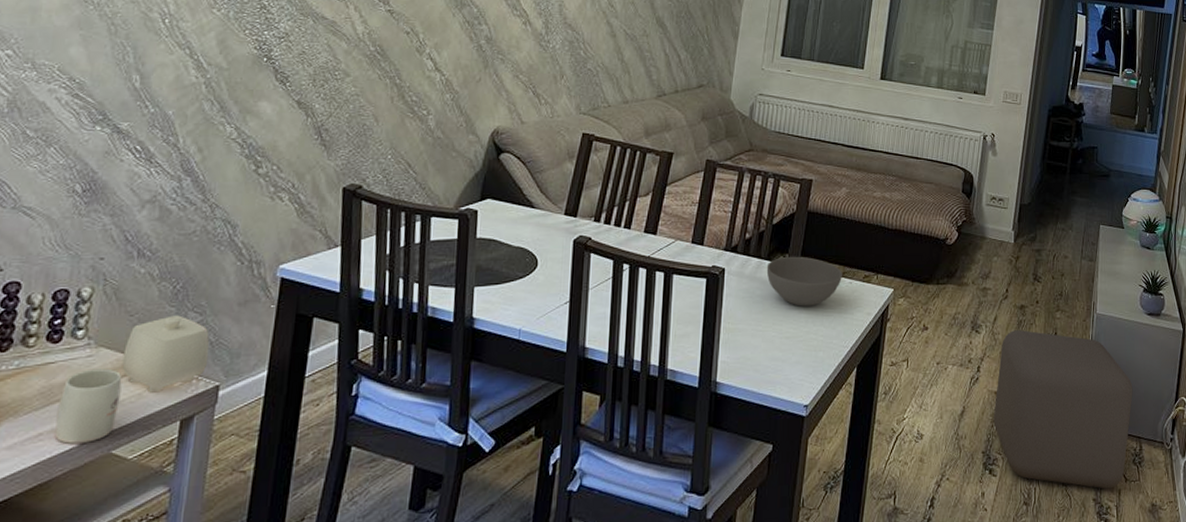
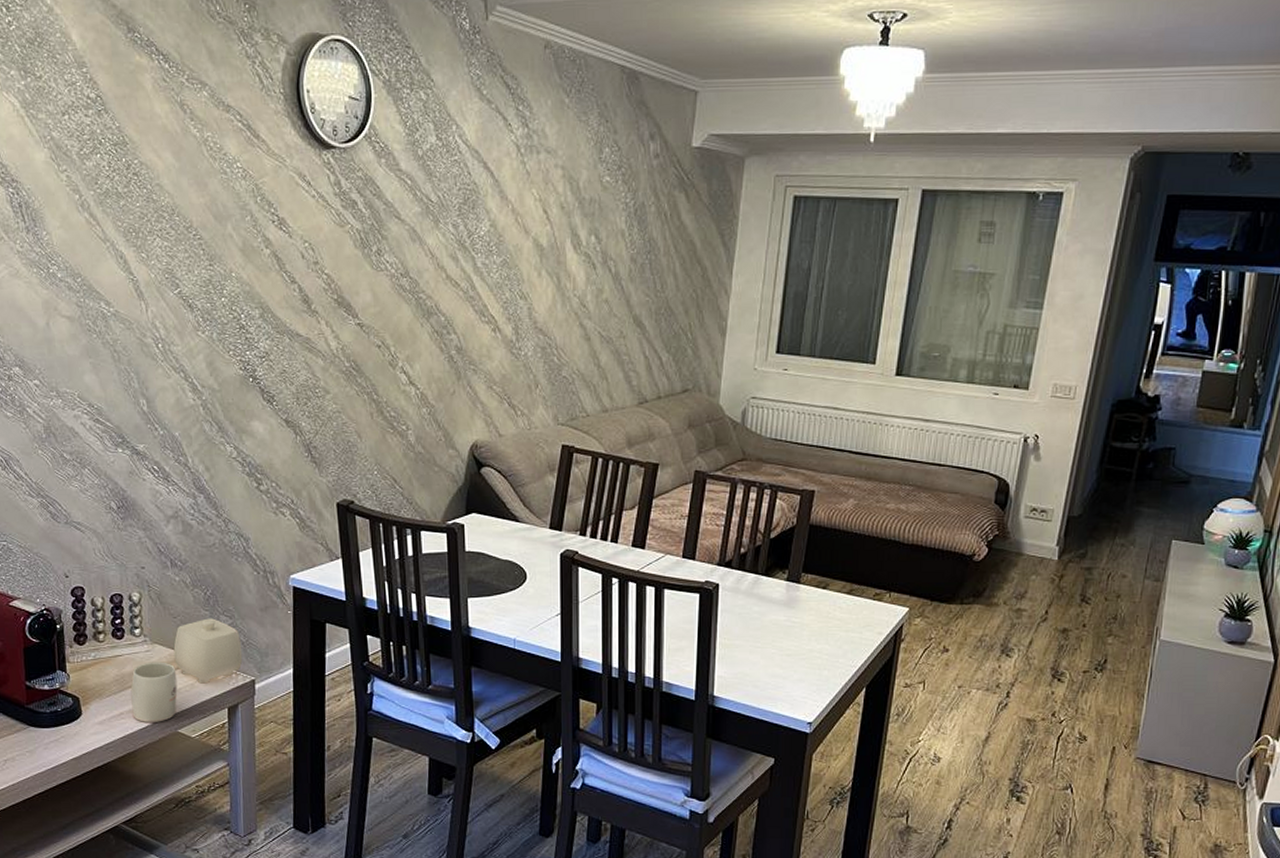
bowl: present [766,256,843,307] -> none [764,572,851,624]
cube: present [993,330,1133,489] -> none [1023,655,1201,825]

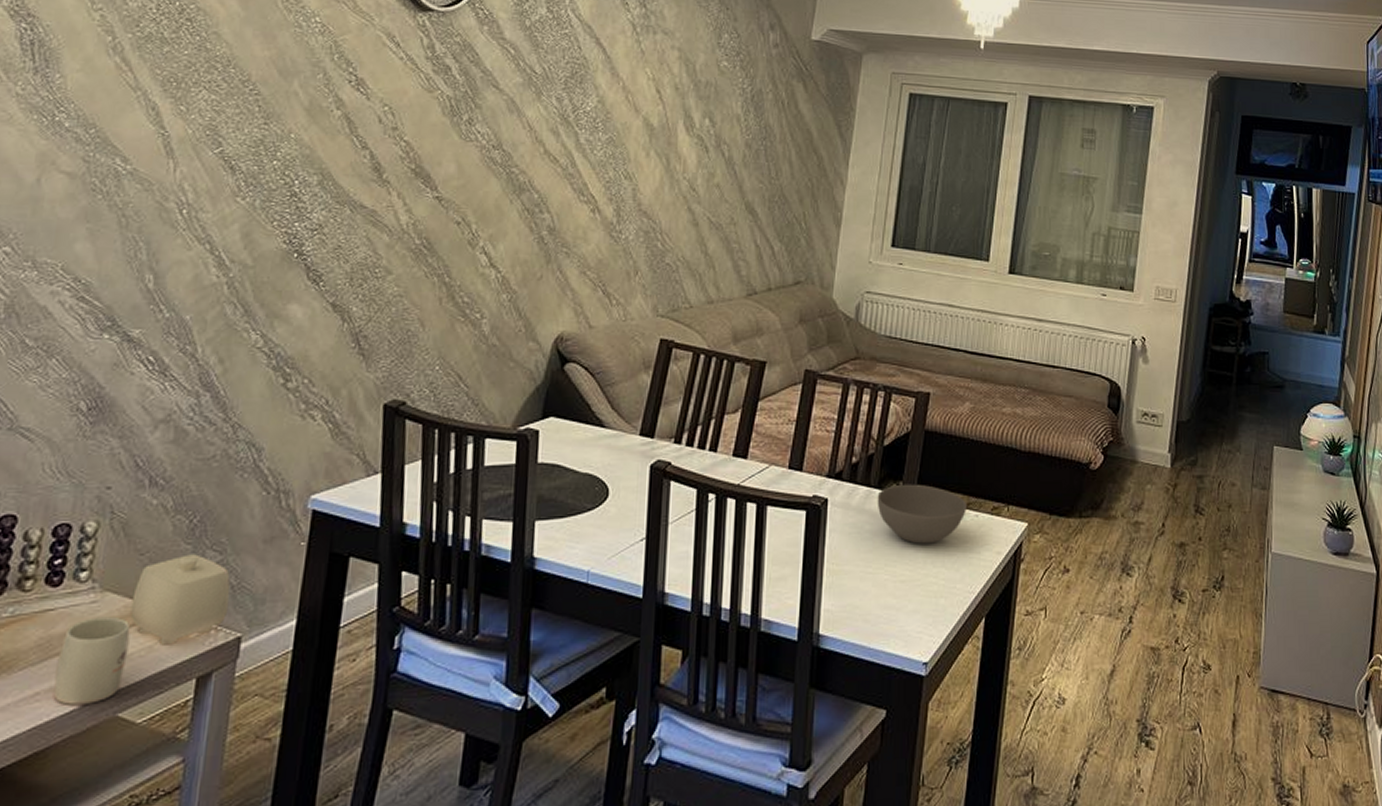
bowl: none [764,572,851,624] -> present [877,484,968,544]

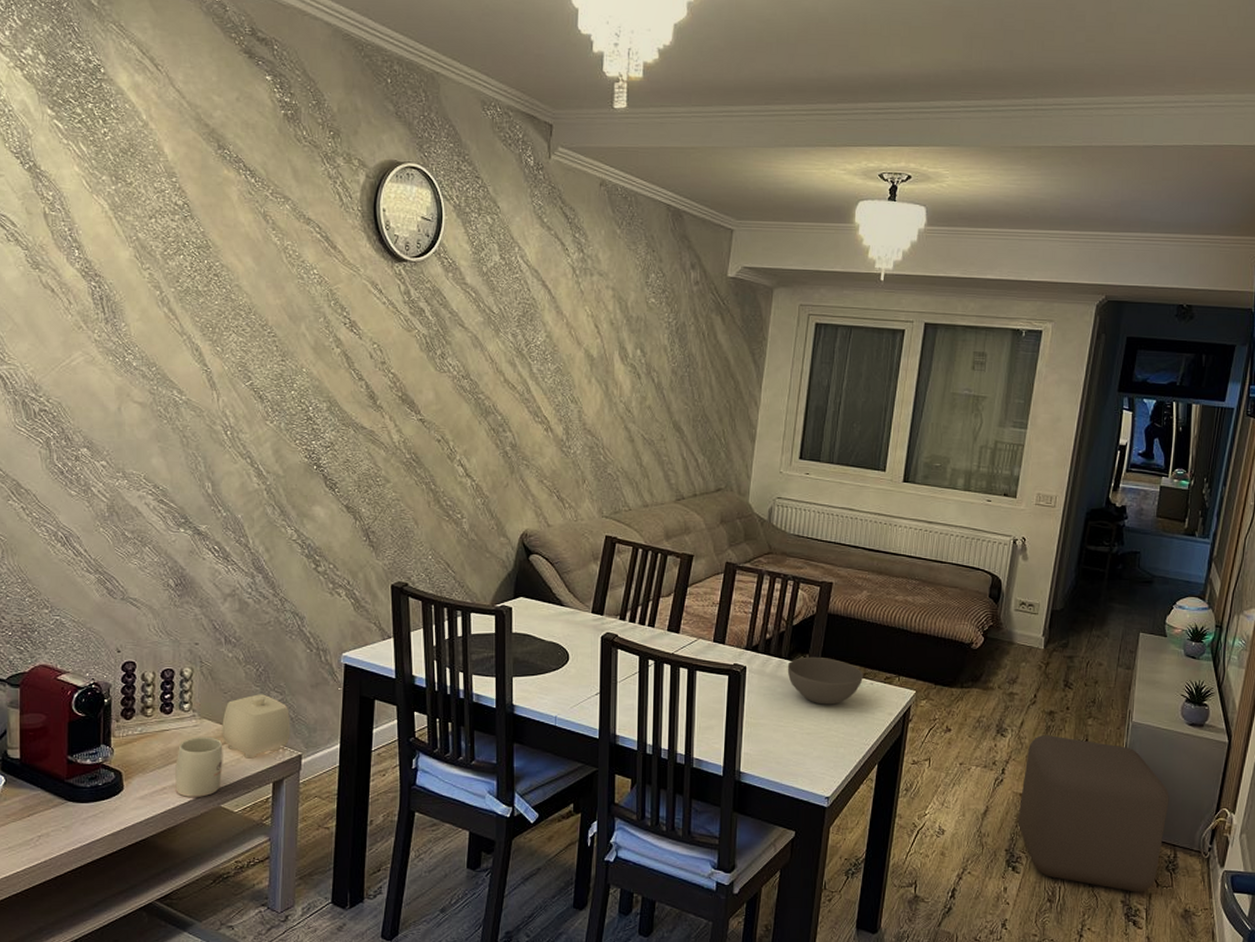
cube: none [1149,572,1318,766] -> present [1017,735,1169,892]

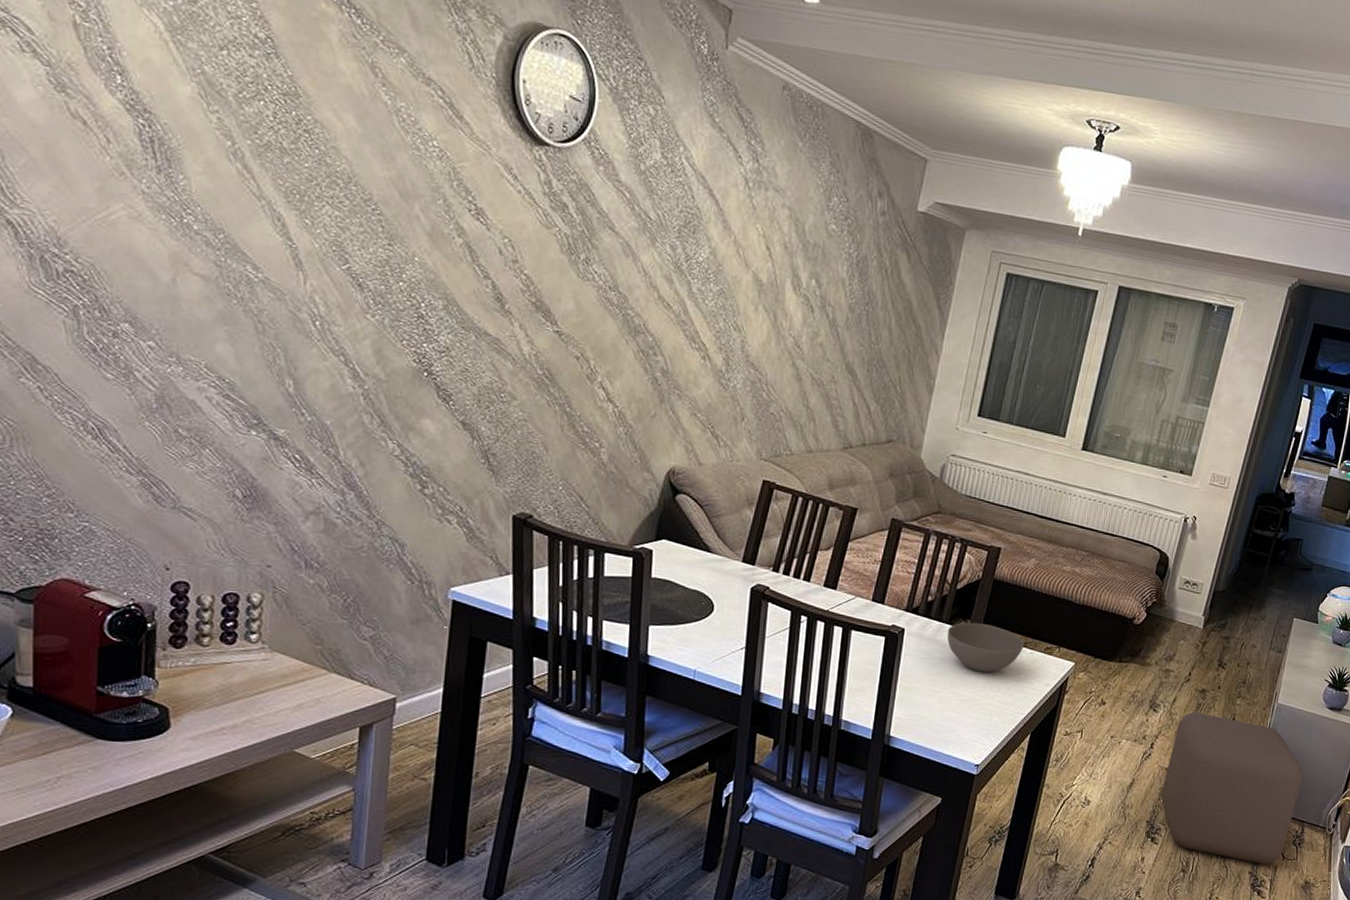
mug: present [175,736,223,797] -> none [237,672,299,740]
sugar bowl: present [222,694,291,759] -> none [298,628,384,700]

